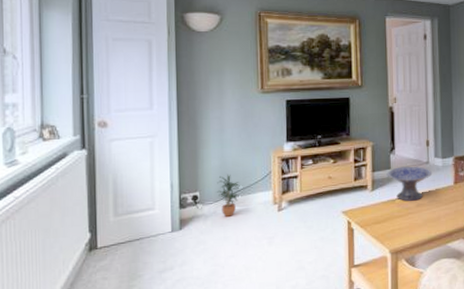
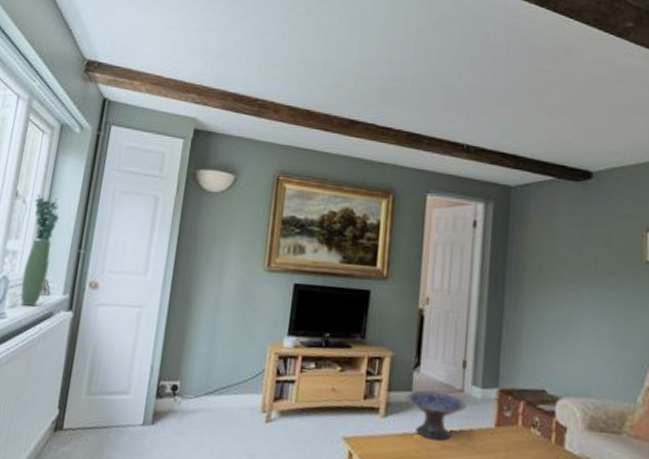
vase: none [26,48,55,151] -> present [20,193,59,306]
potted plant: present [217,174,240,217] -> none [200,364,227,419]

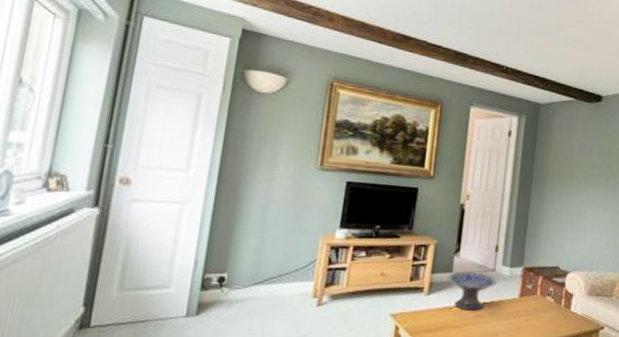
vase: present [20,193,59,306] -> none [29,81,79,203]

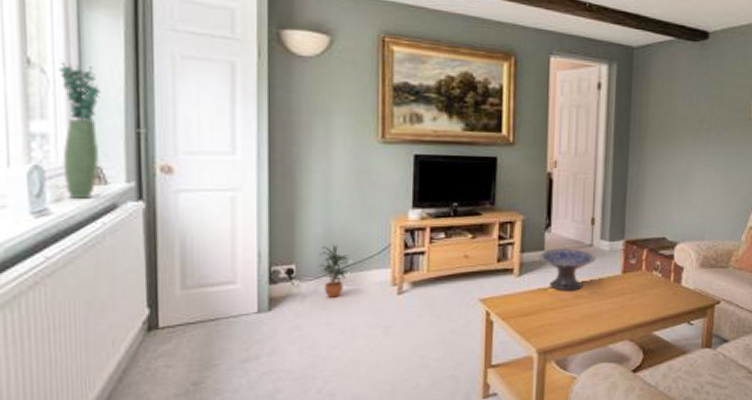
vase: none [29,81,79,203] -> present [59,60,100,199]
potted plant: none [249,256,278,306] -> present [319,244,350,298]

